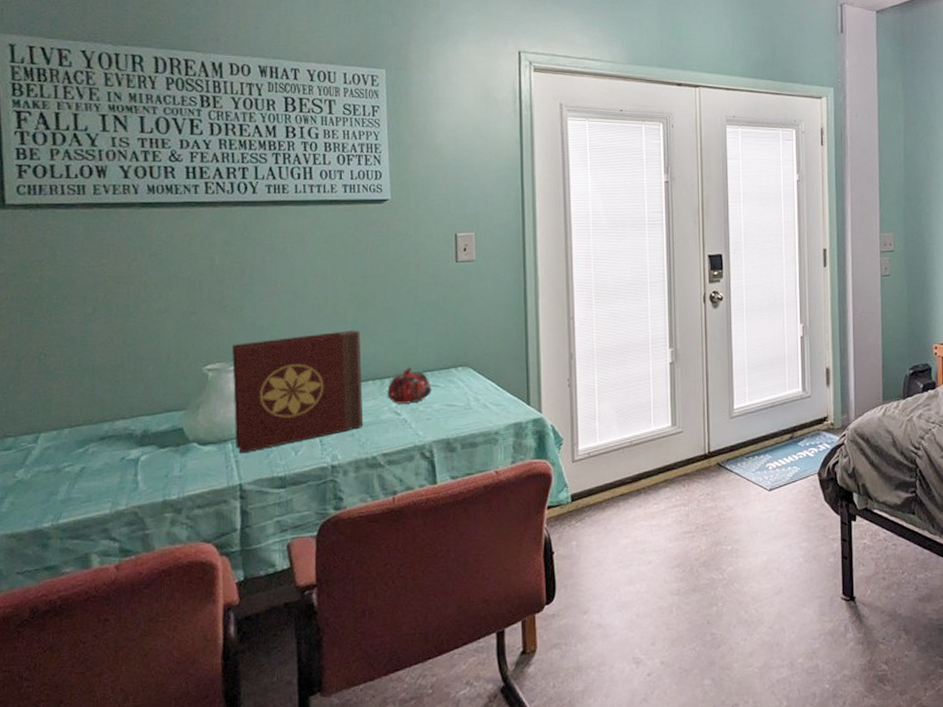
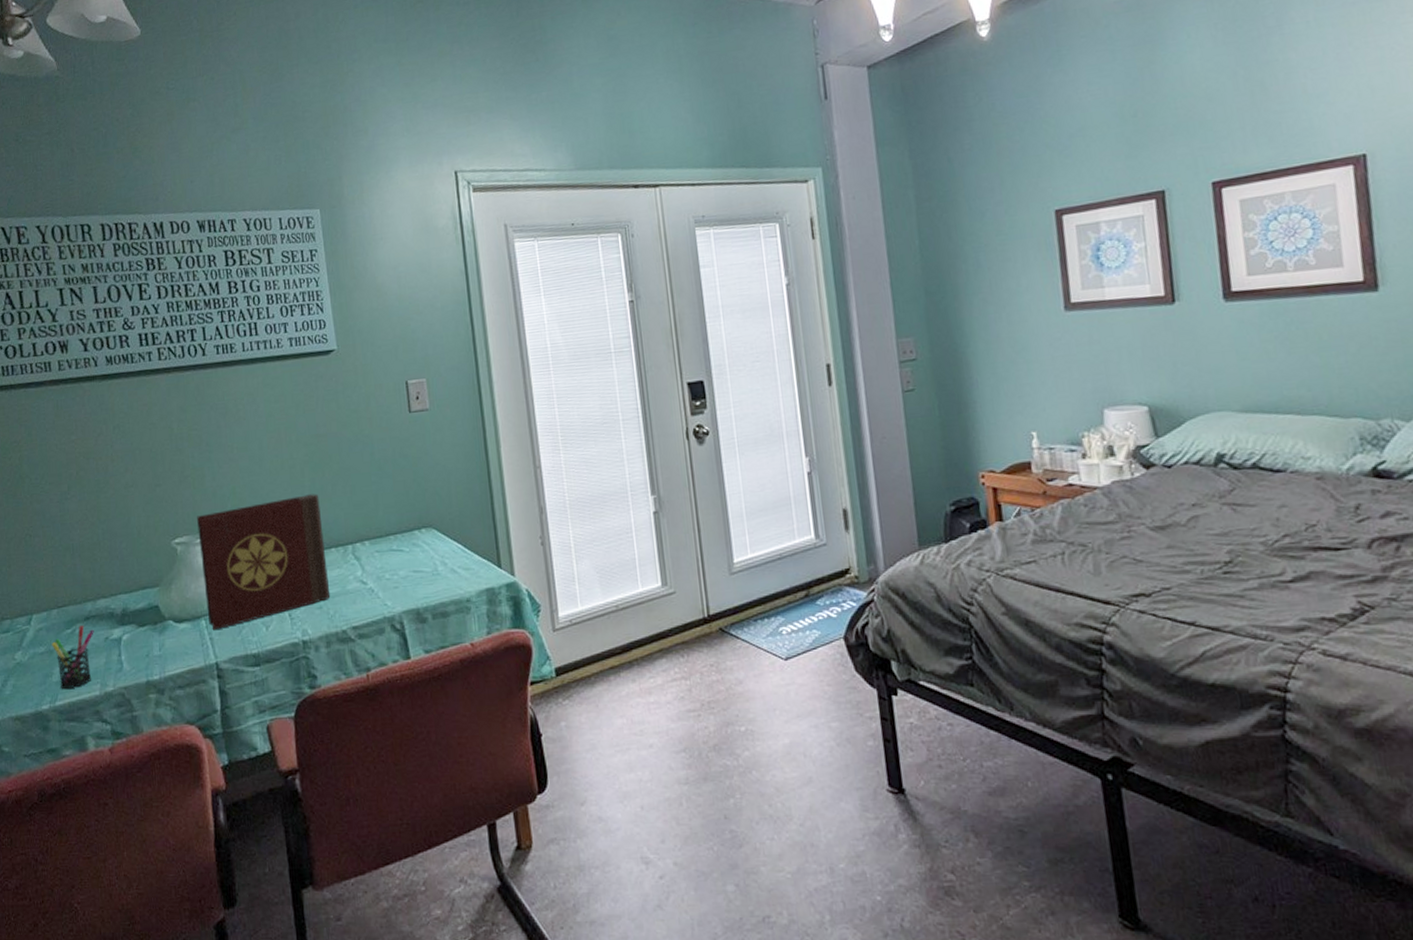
pen holder: none [59,445,109,507] -> present [51,626,94,689]
teapot: present [387,367,432,404] -> none [351,531,397,572]

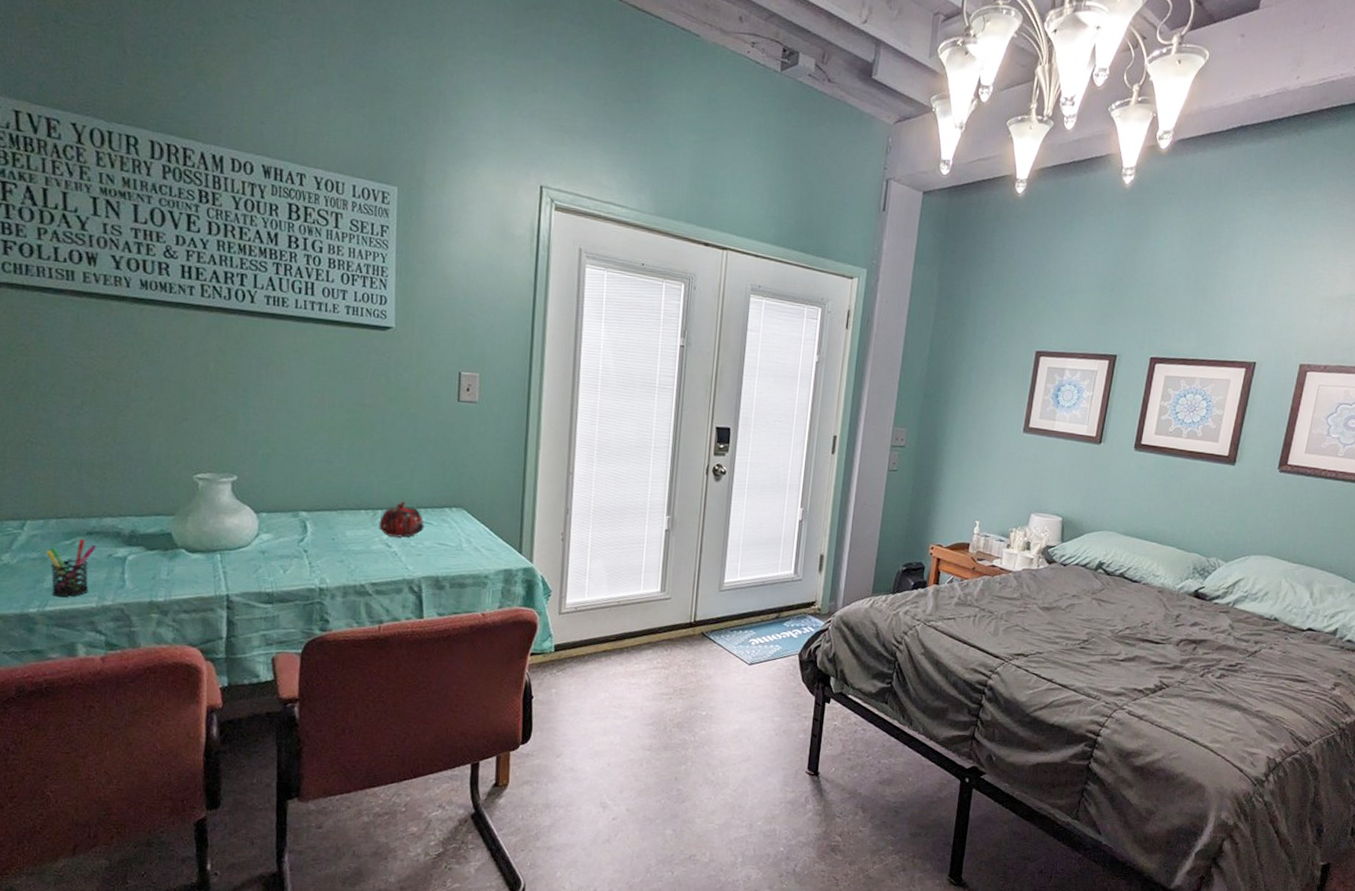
book: present [197,494,331,631] -> none [223,456,356,566]
teapot: none [351,531,397,572] -> present [379,501,424,538]

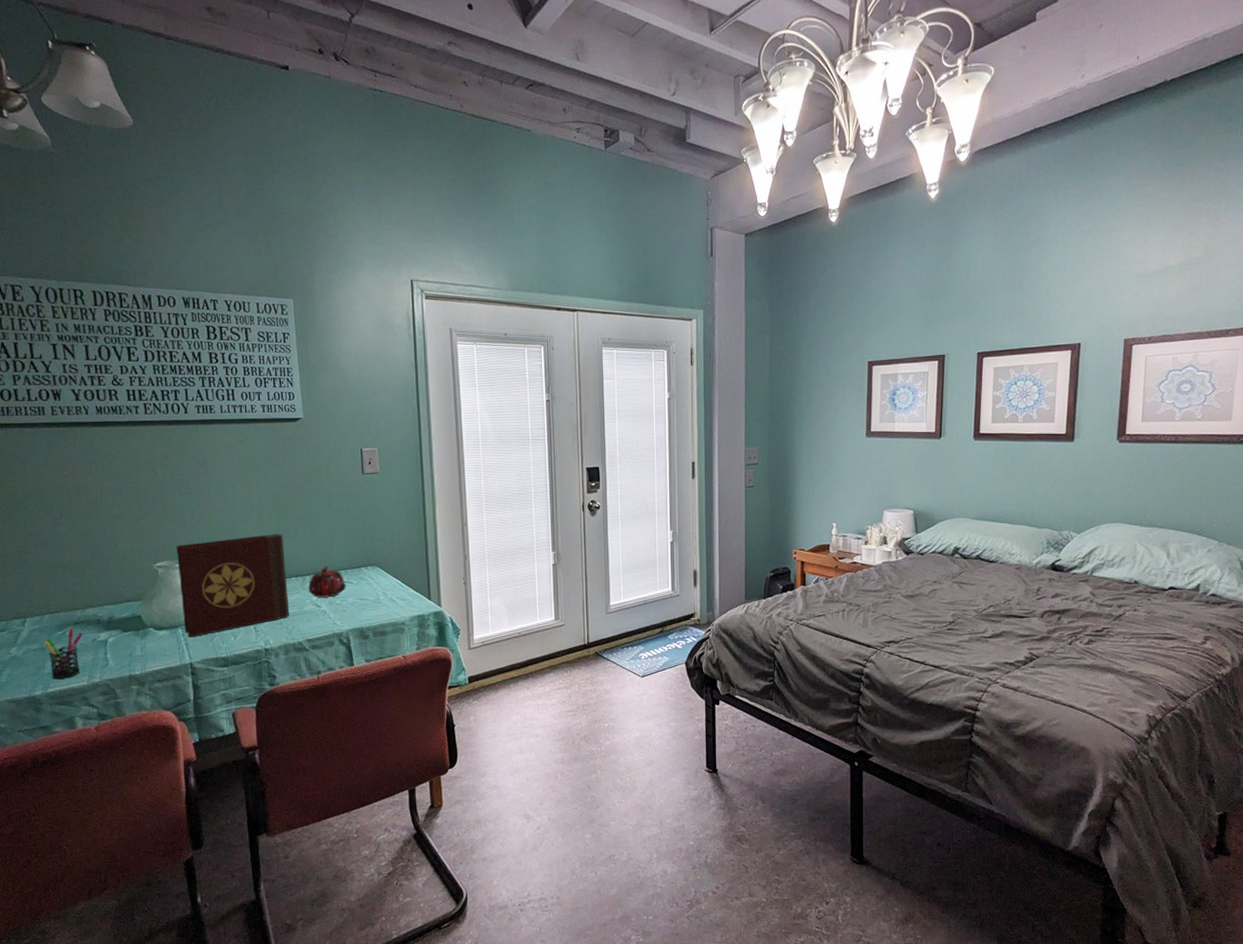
book: none [223,456,356,566] -> present [177,534,290,638]

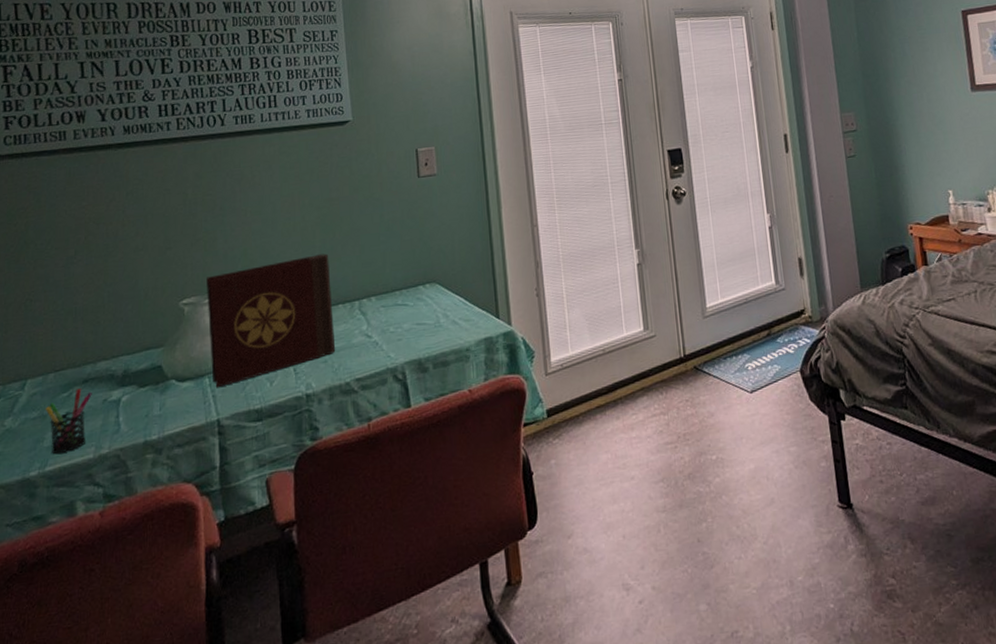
teapot: present [308,566,346,598] -> none [357,287,401,327]

